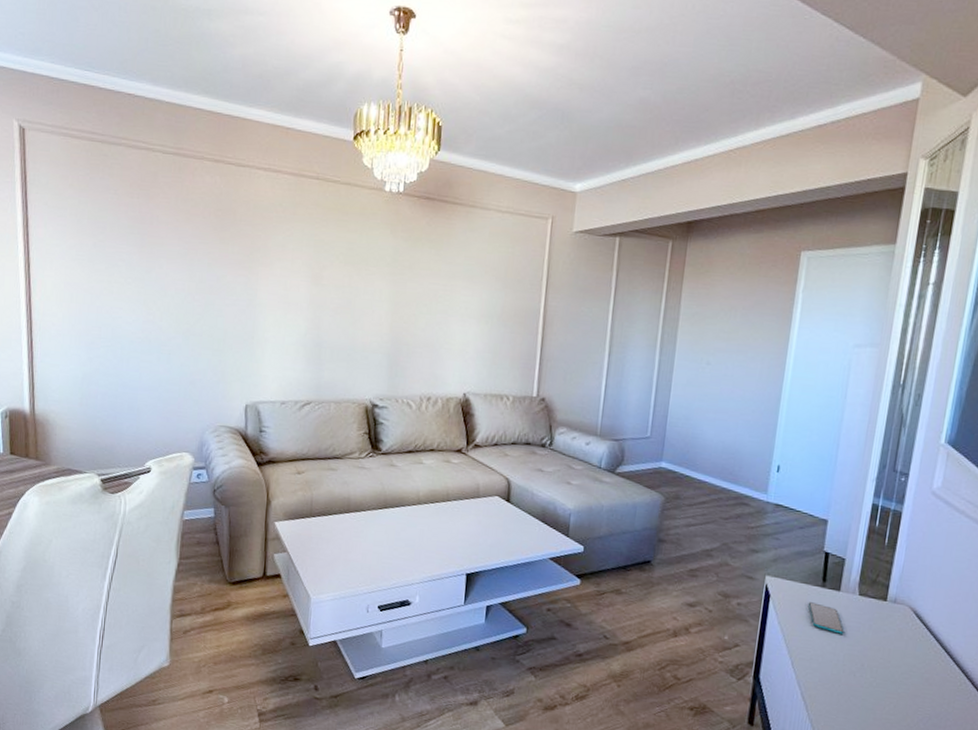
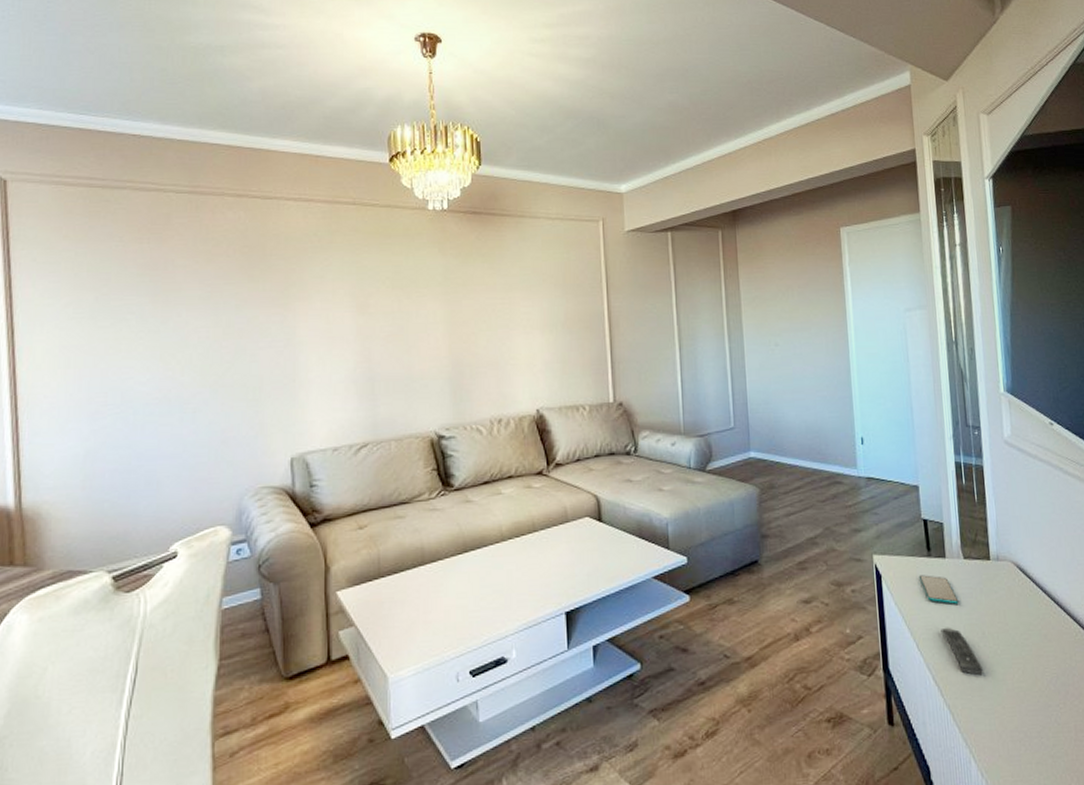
remote control: none [819,652,855,700] -> present [941,627,984,675]

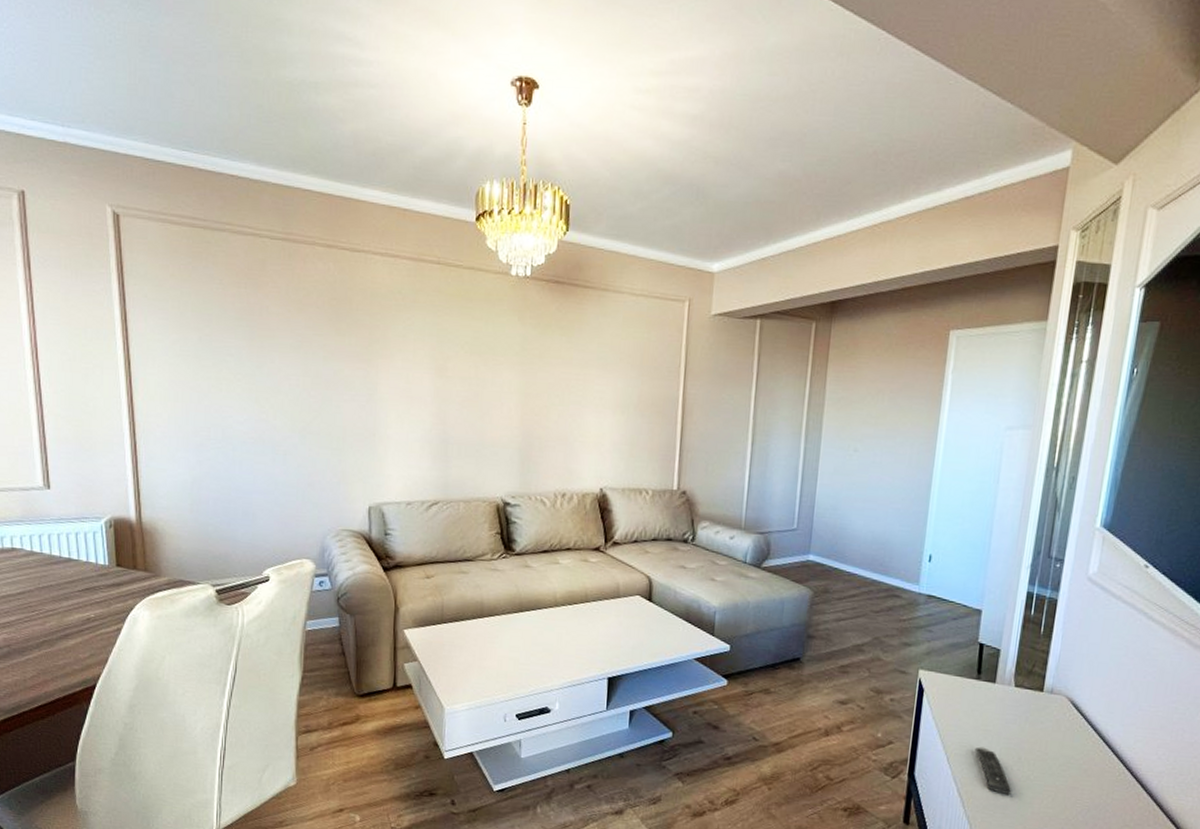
smartphone: present [918,575,959,604] -> none [962,695,1001,728]

